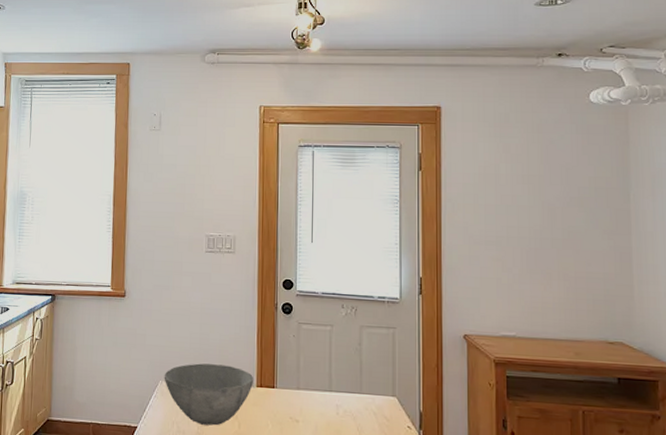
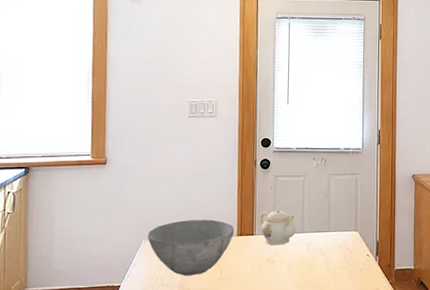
teapot: none [281,360,322,403] -> present [259,209,296,245]

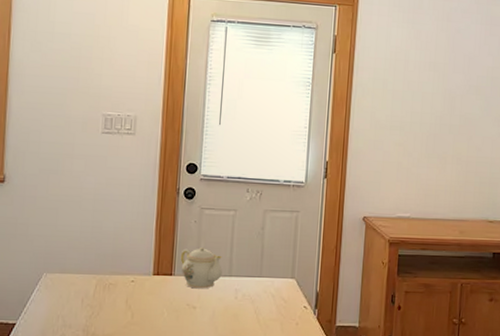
bowl: present [147,219,235,276] -> none [48,253,151,317]

